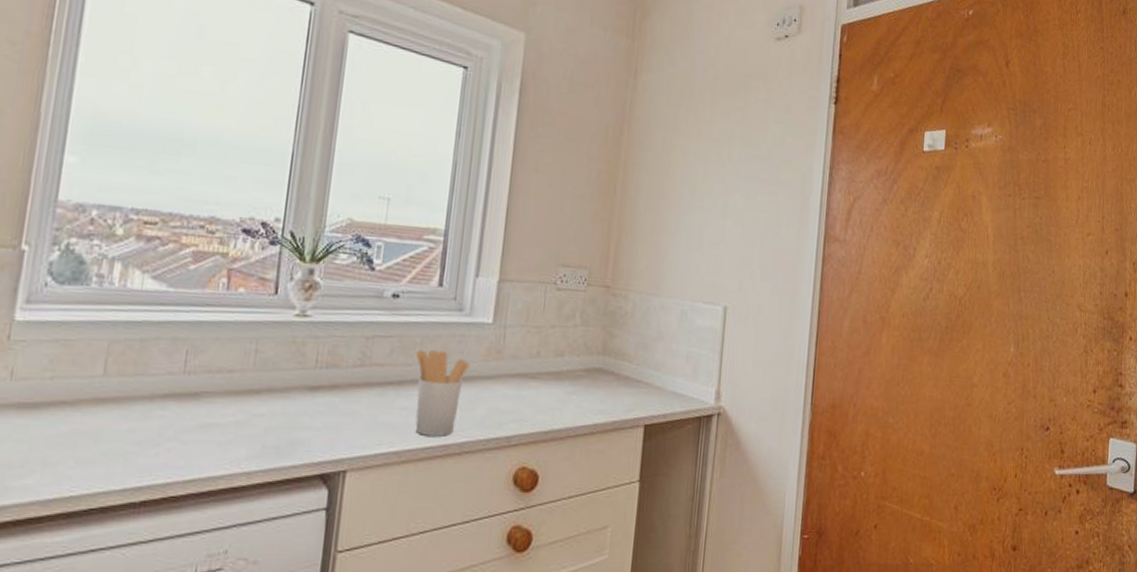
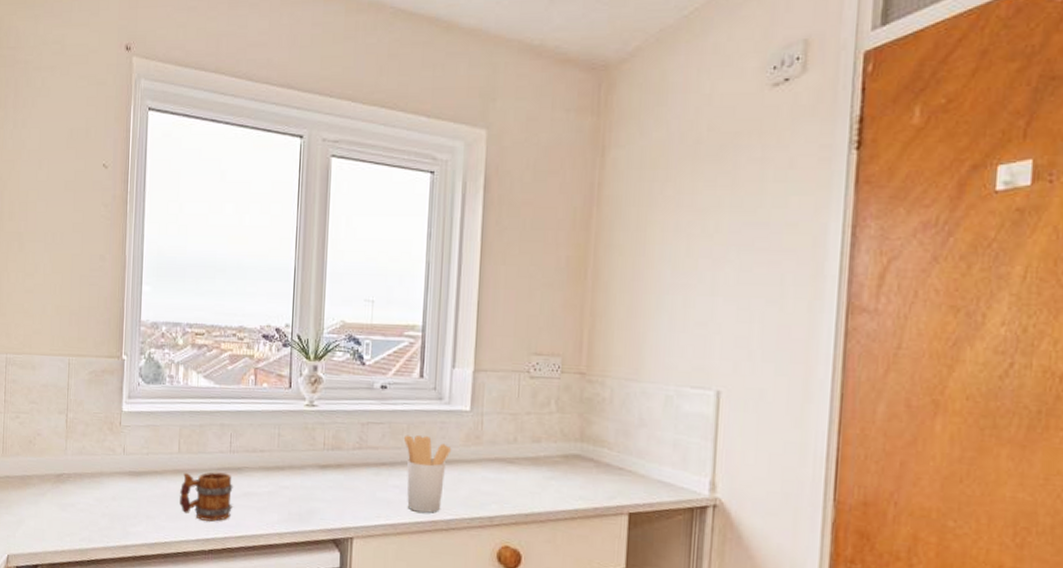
mug: none [99,399,185,465] -> present [180,472,233,522]

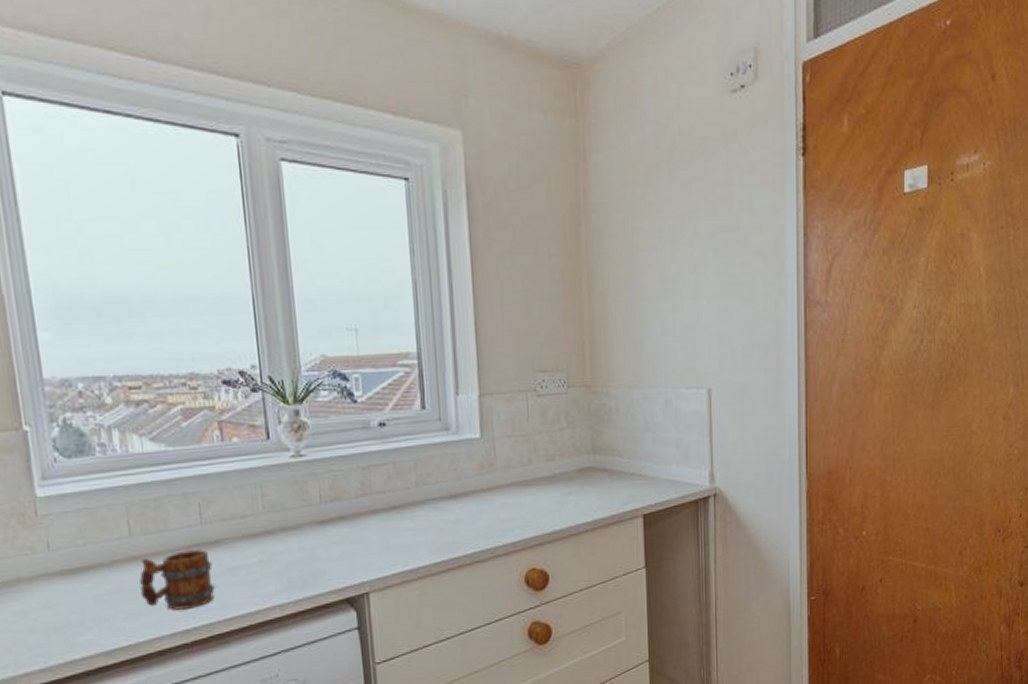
utensil holder: present [403,435,452,513] -> none [411,471,466,552]

